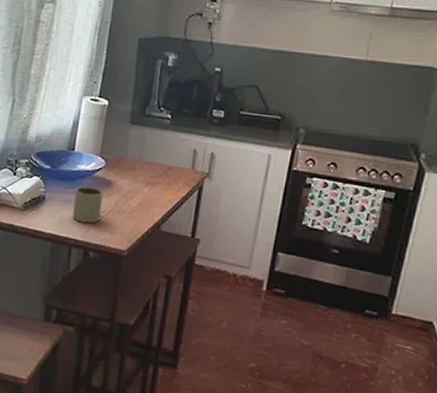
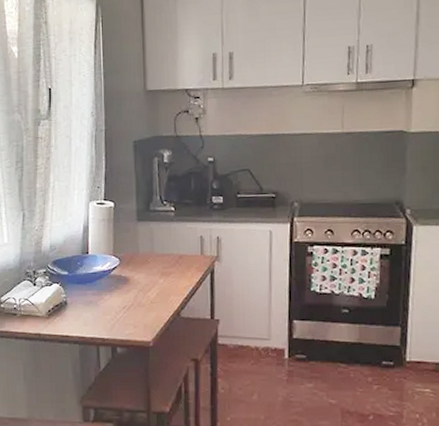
mug: present [72,186,104,224] -> none [94,286,123,321]

